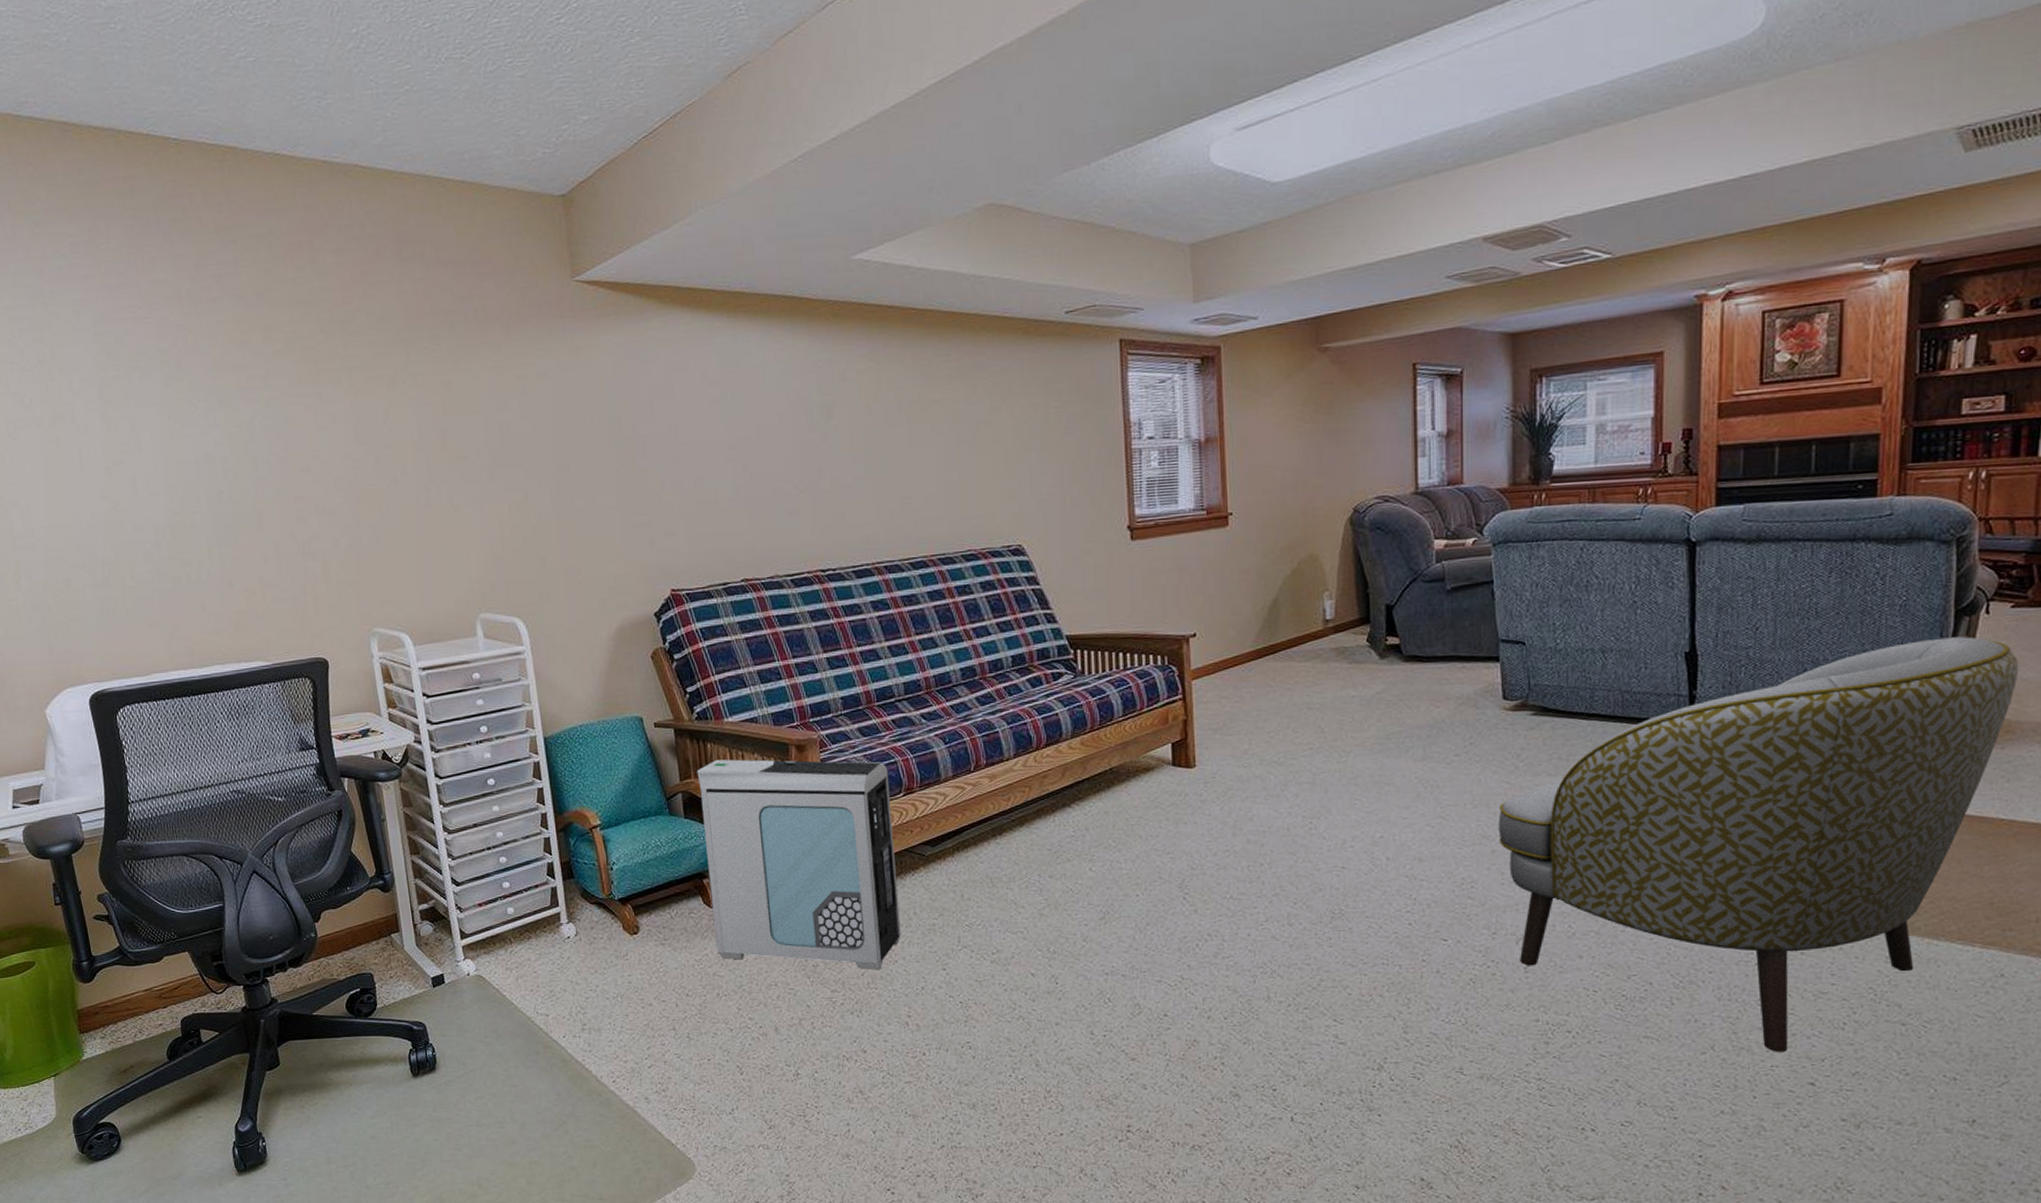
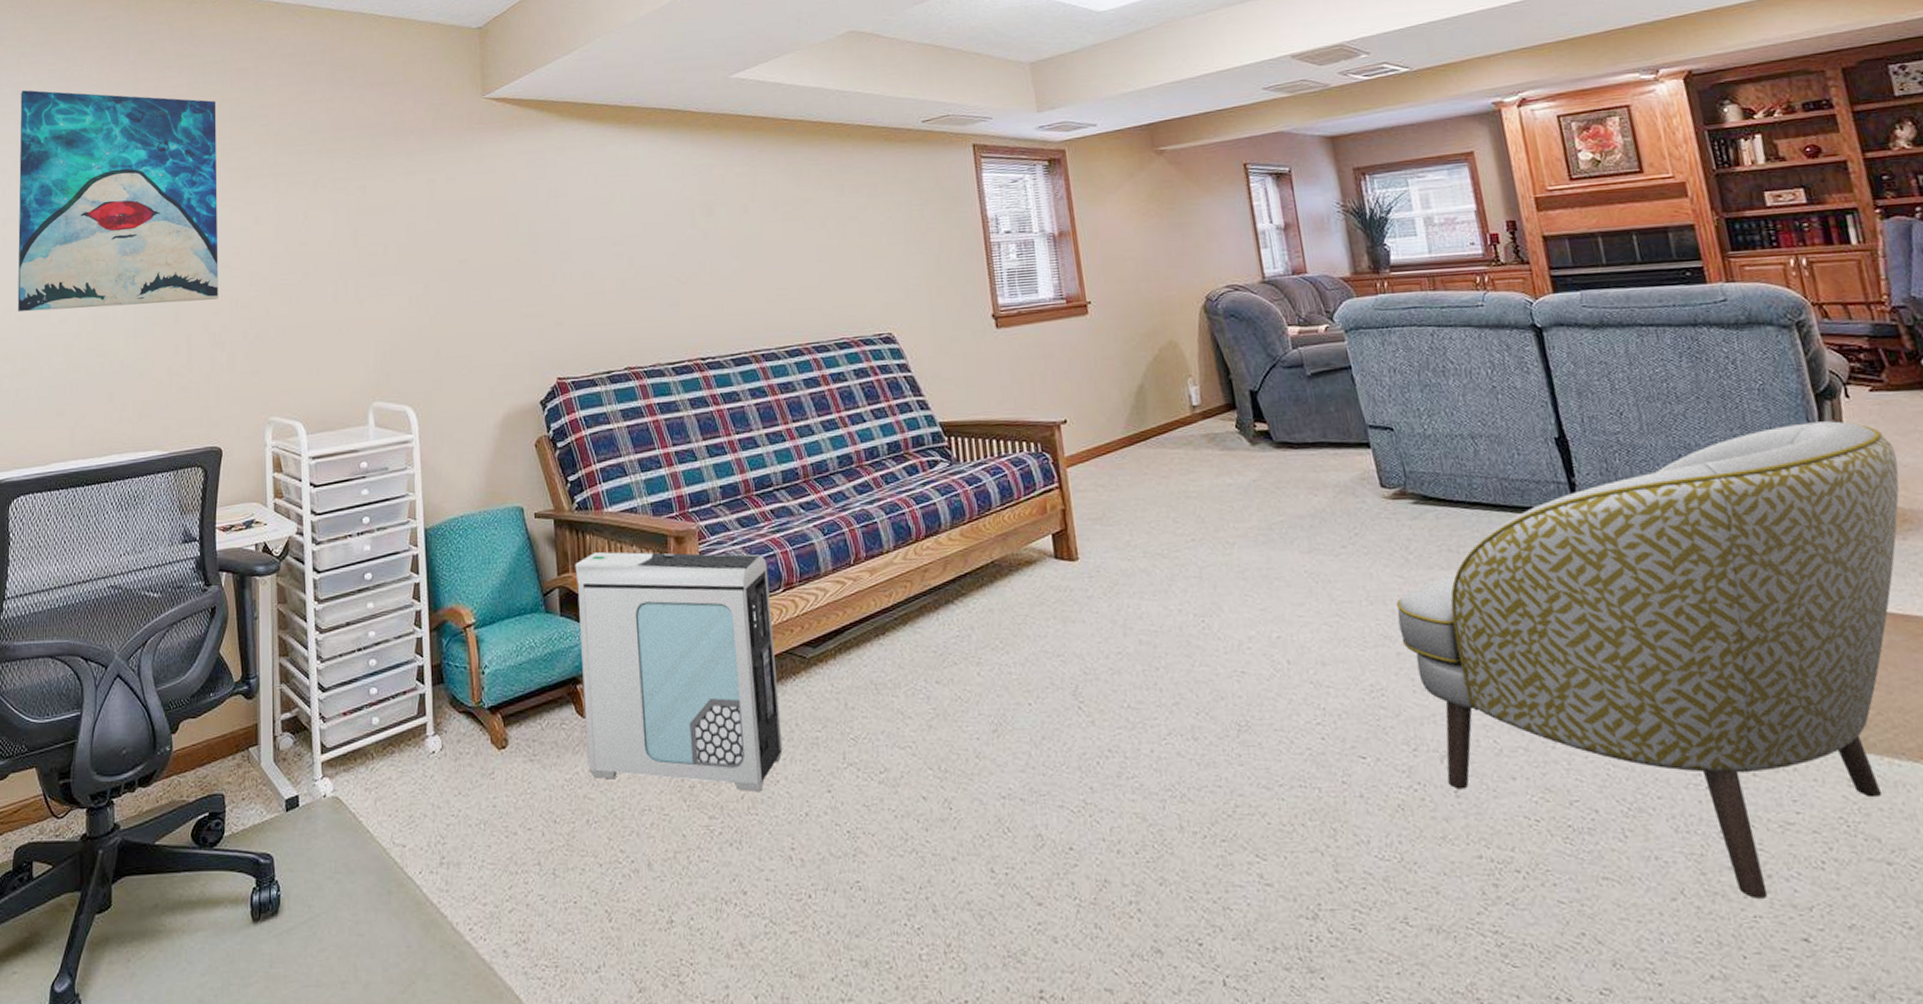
wall art: none [43,266,302,519] -> present [17,90,218,312]

